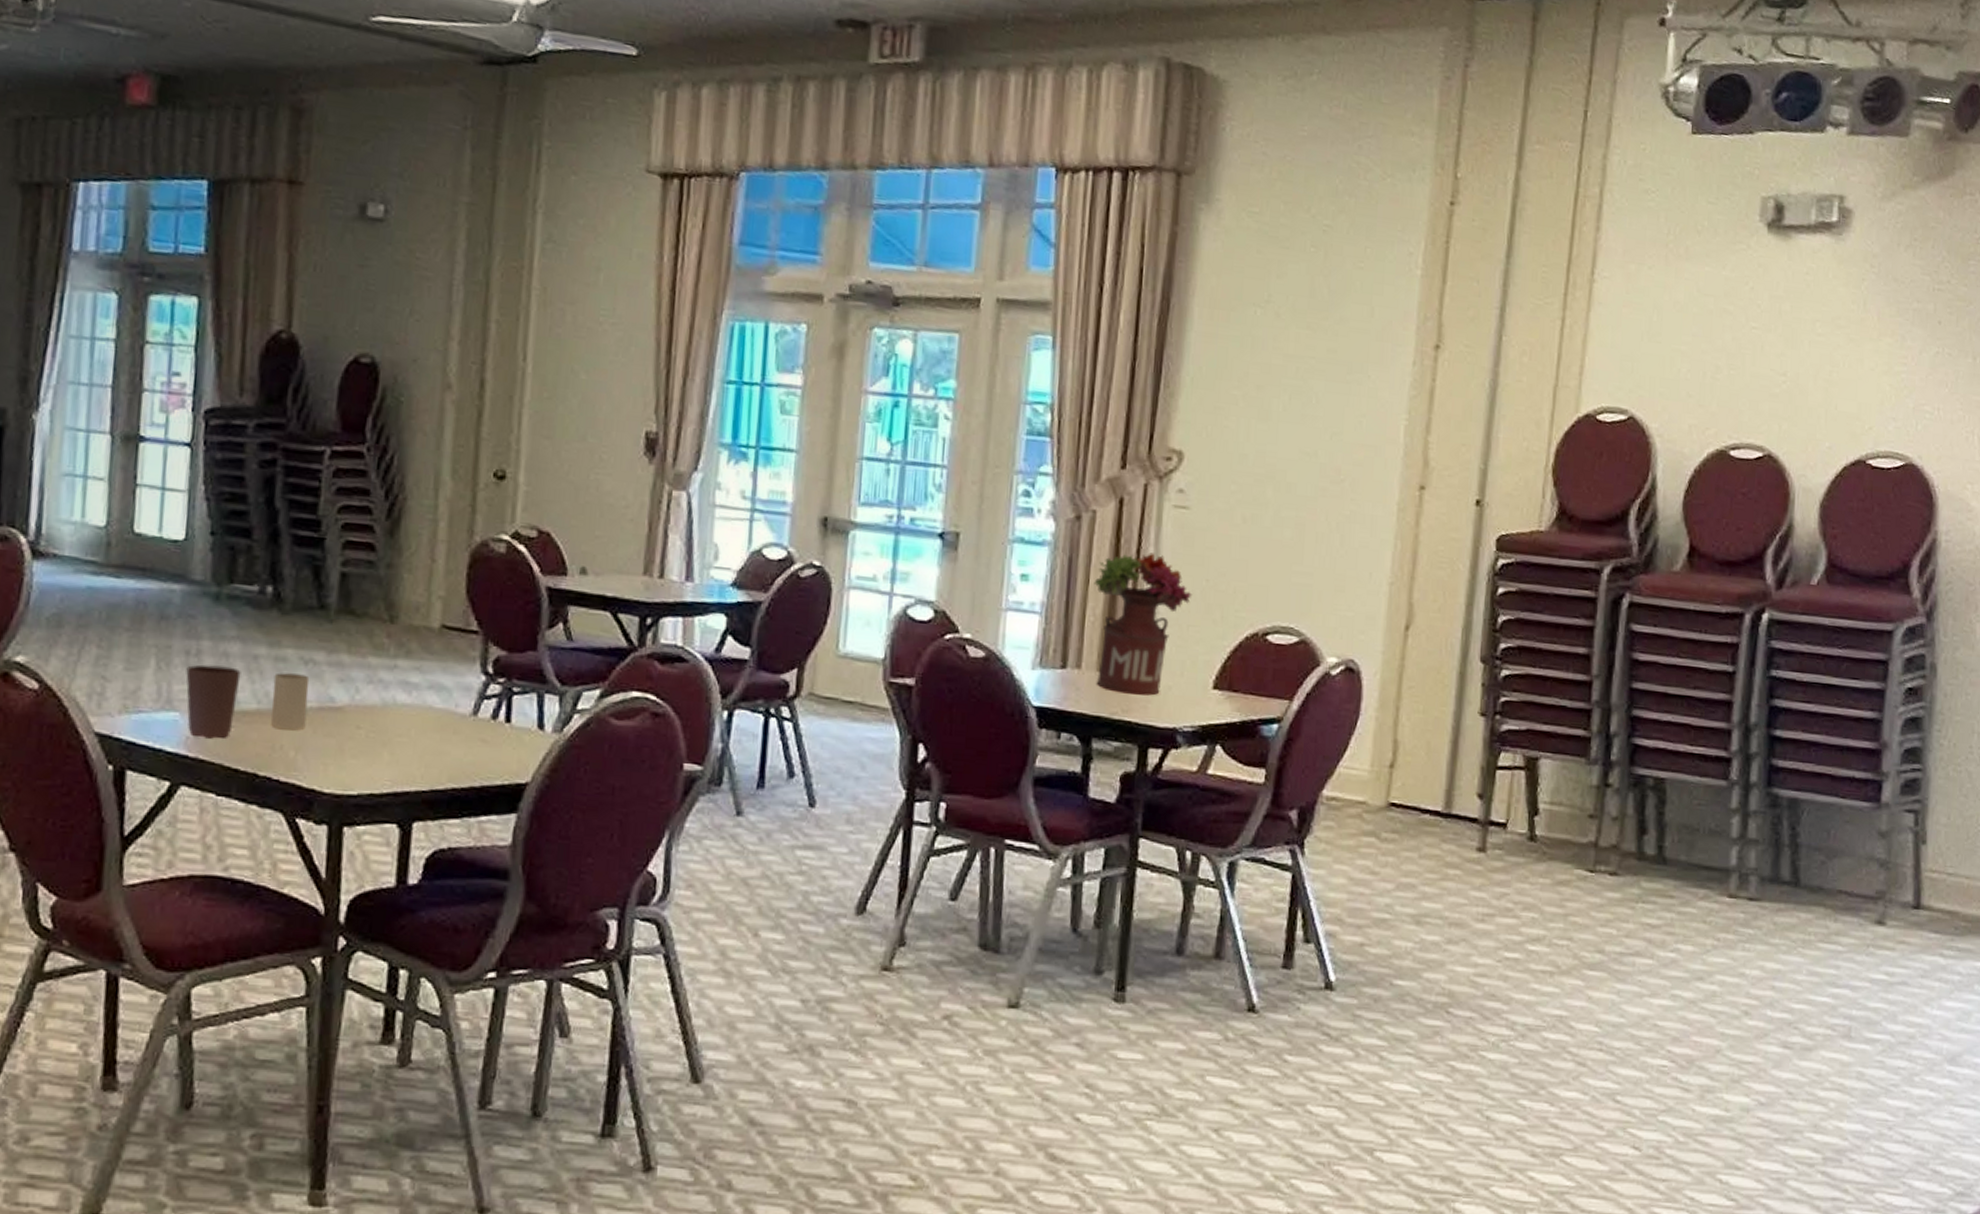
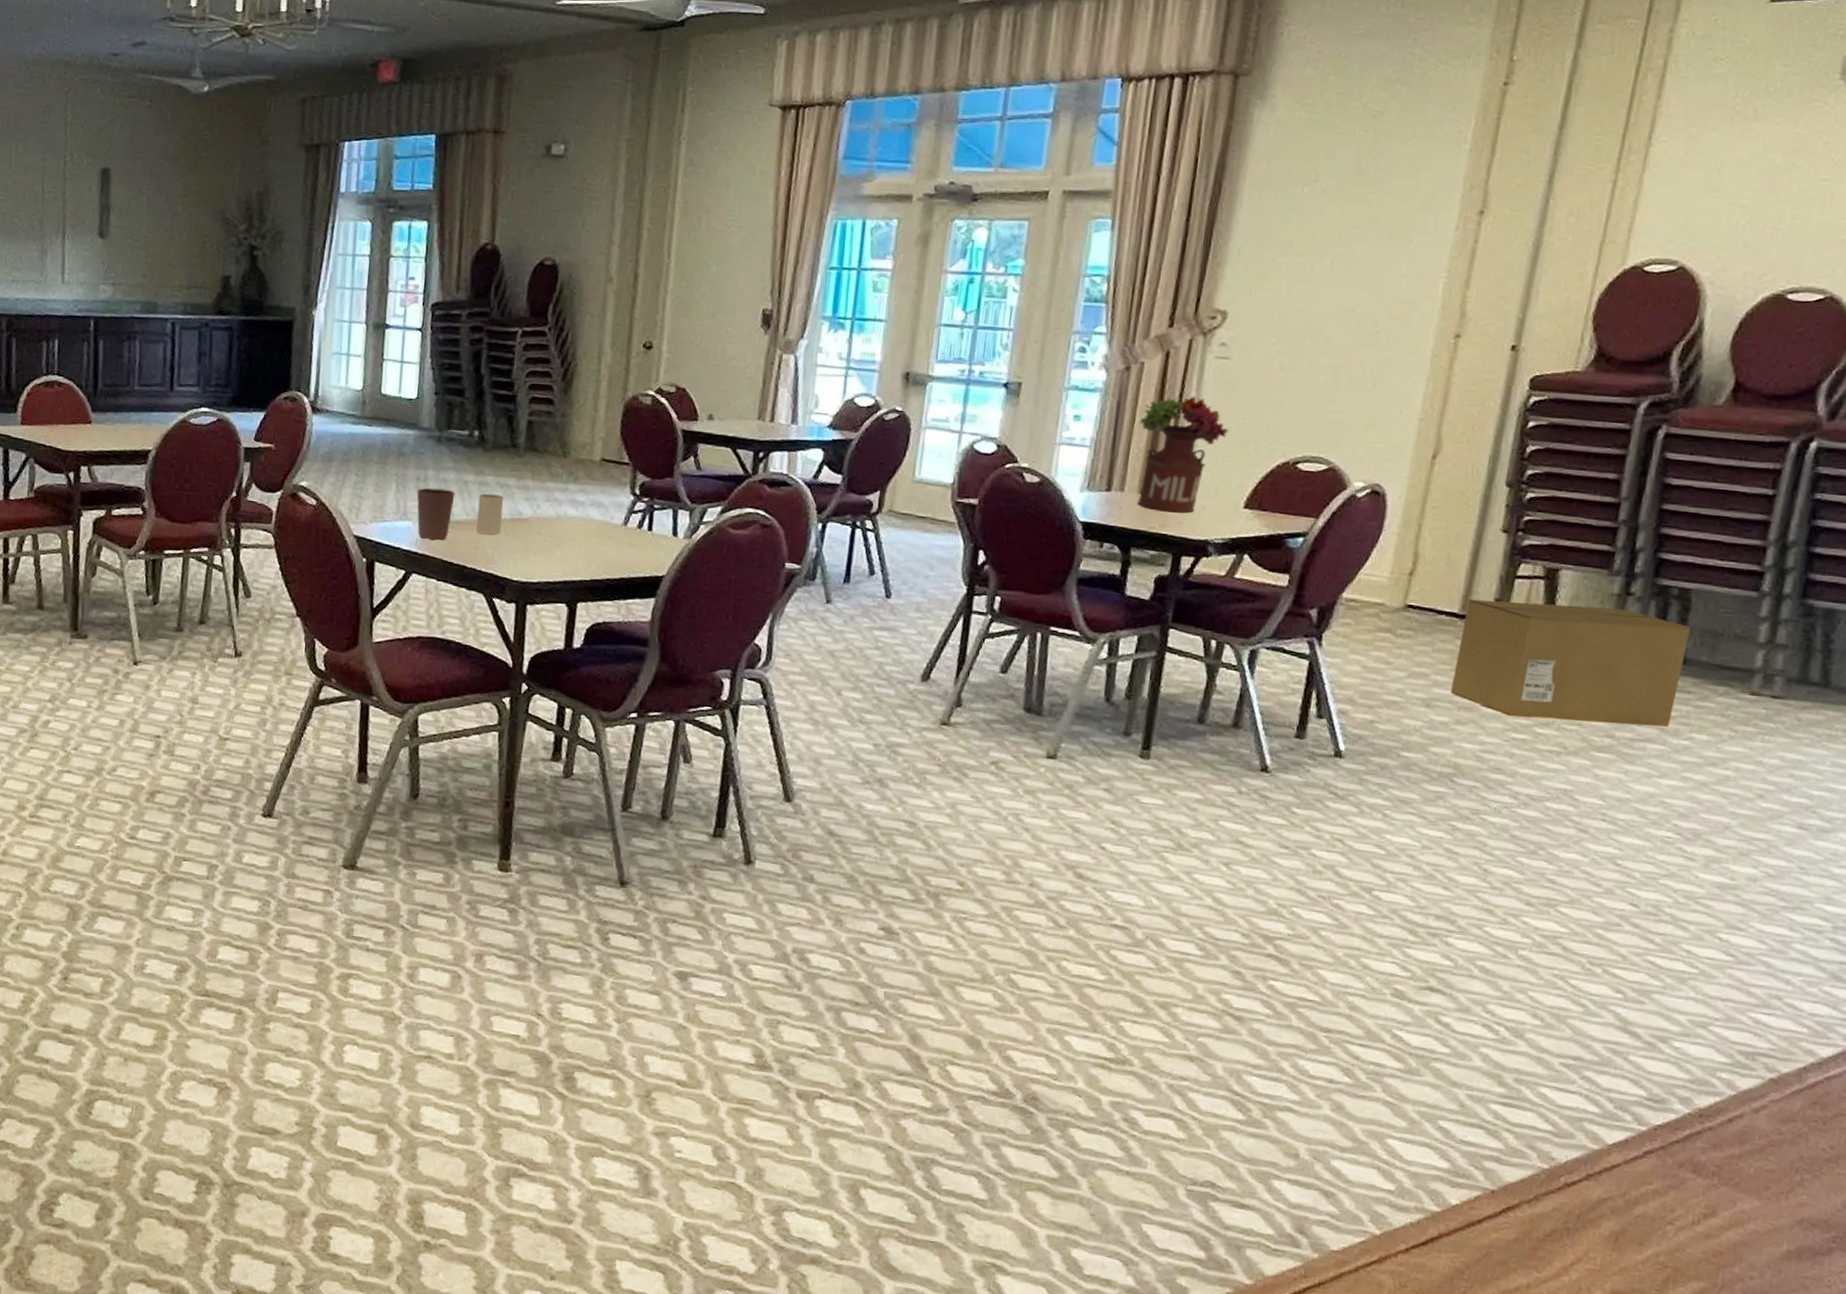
box: none [1439,794,1668,938] -> present [1450,599,1691,727]

